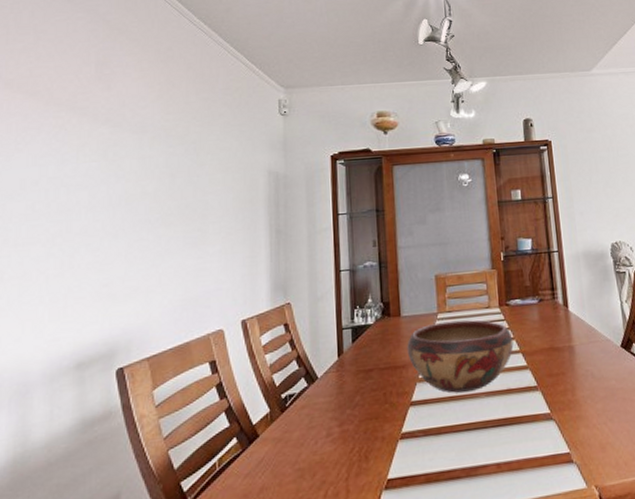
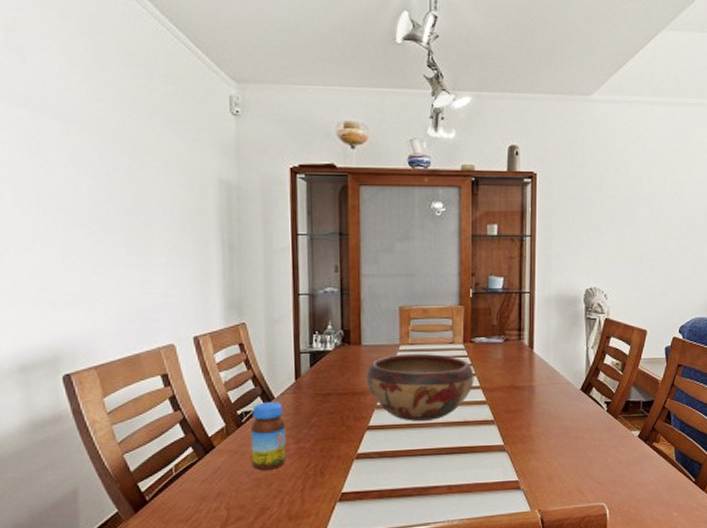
jar: none [294,382,330,459] -> present [250,402,286,470]

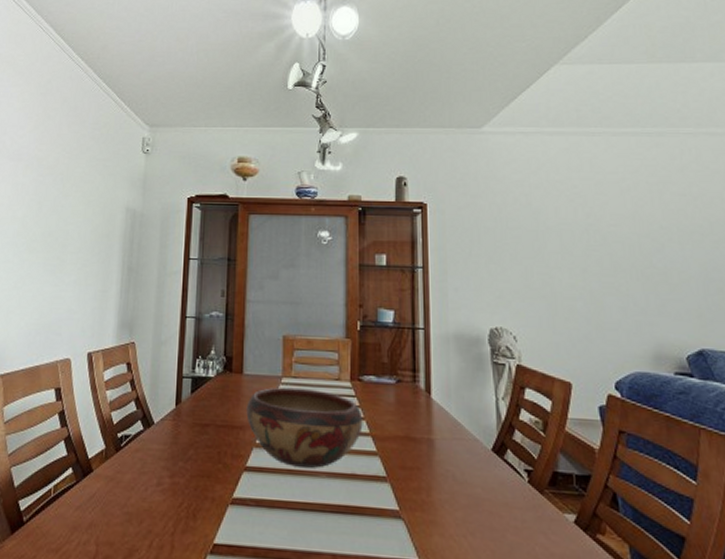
jar: present [250,402,286,470] -> none [125,427,162,505]

